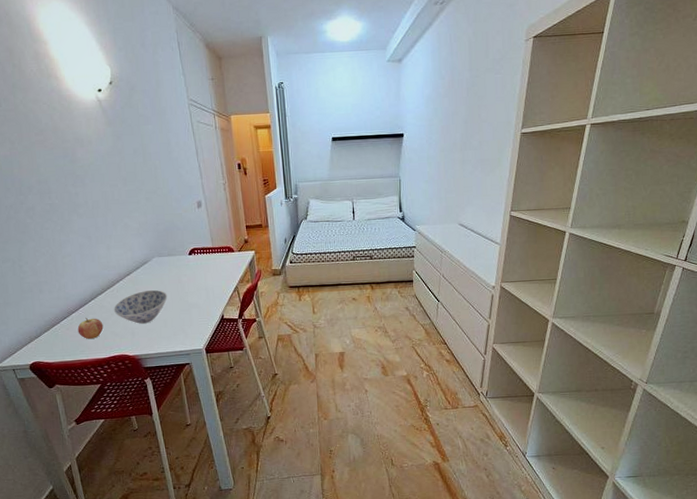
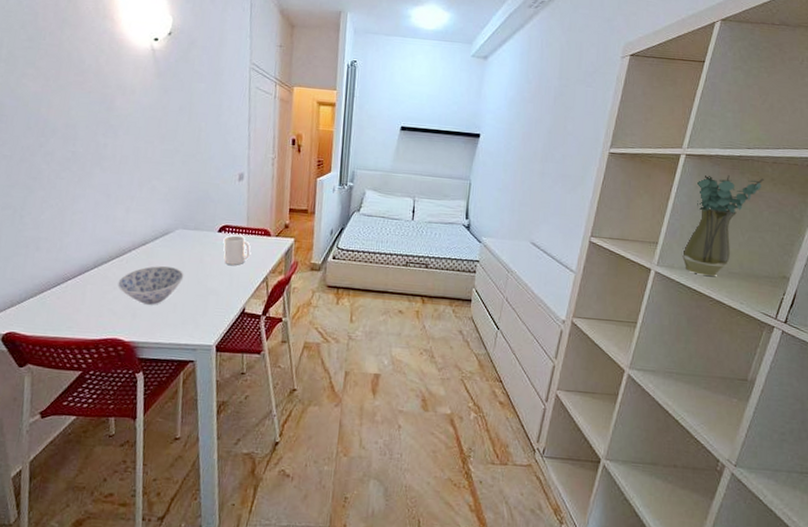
fruit: present [77,317,104,340] -> none [69,287,102,315]
mug: none [195,255,219,281] -> present [224,235,250,265]
vase: none [591,135,663,230] -> present [681,175,764,276]

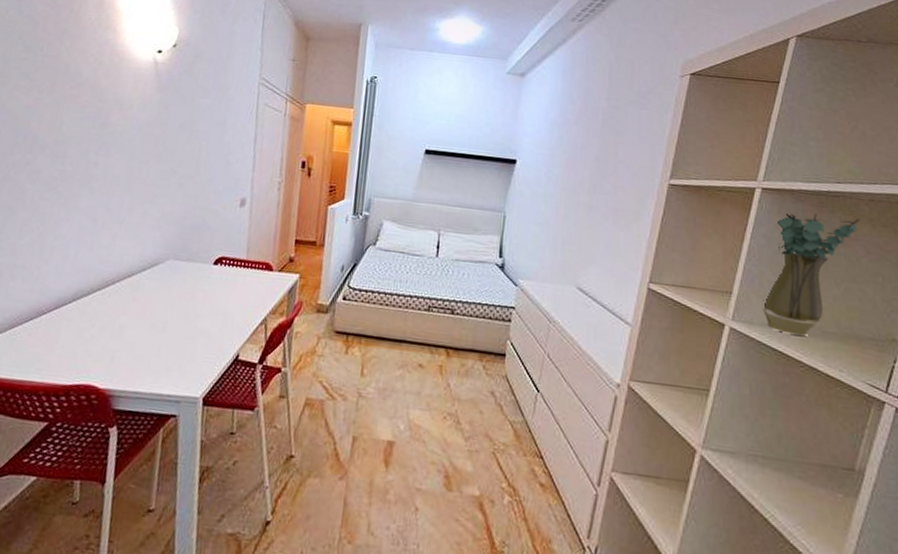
bowl: present [117,265,184,305] -> none [96,301,172,347]
mug: present [224,235,250,265] -> none [218,268,249,304]

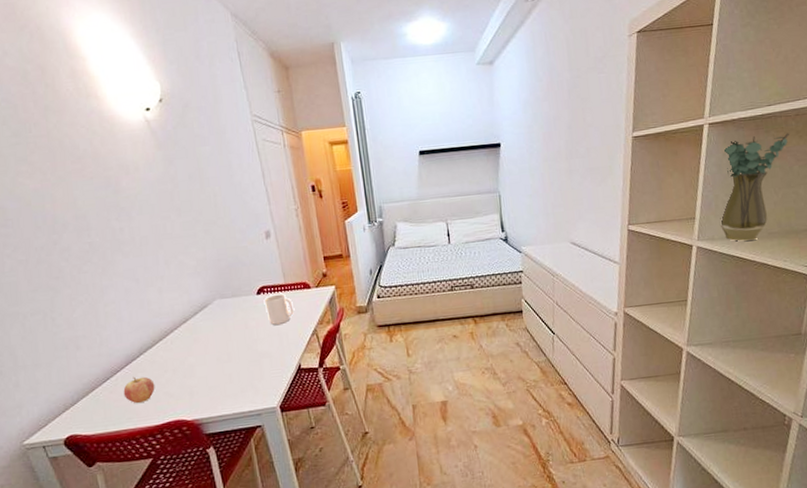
fruit: none [41,323,78,355] -> present [123,376,155,404]
mug: none [218,268,249,304] -> present [265,294,294,325]

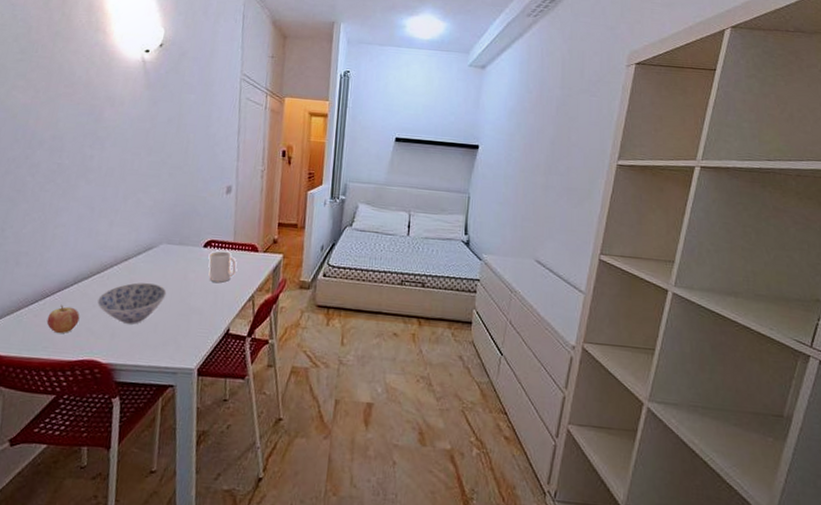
bowl: none [167,338,233,381] -> present [97,282,167,325]
vase: present [719,133,789,241] -> none [701,189,788,299]

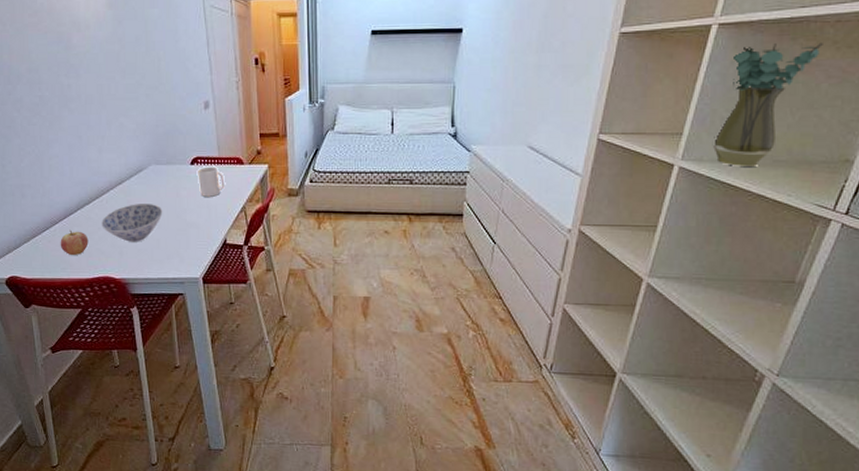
vase: none [701,189,788,299] -> present [712,42,823,166]

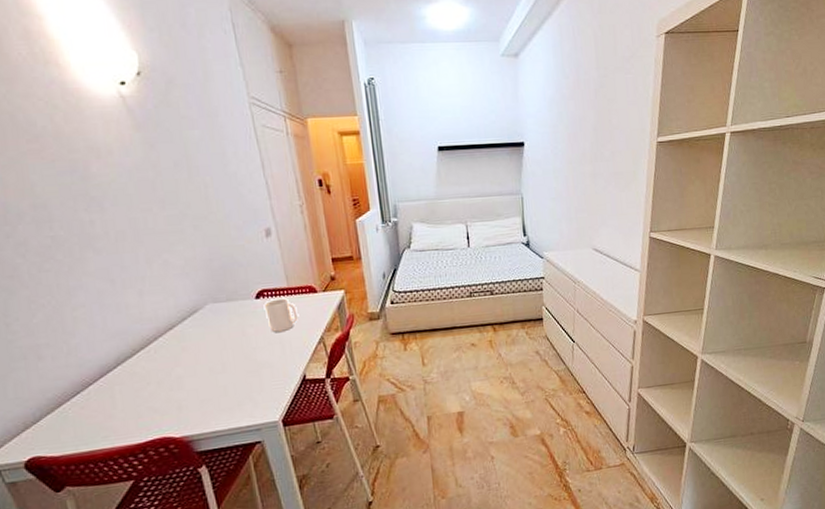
fruit: present [60,229,89,256] -> none [97,390,136,421]
bowl: present [102,203,163,242] -> none [151,347,228,394]
vase: present [712,42,823,166] -> none [736,145,804,251]

